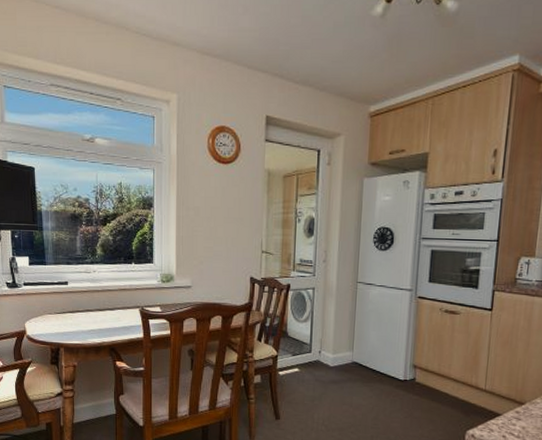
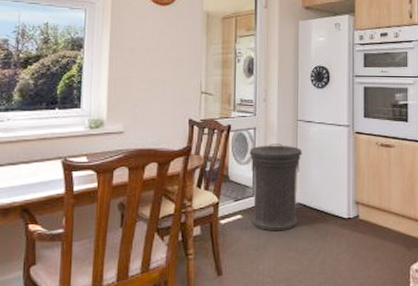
trash can: none [307,304,361,386] -> present [249,144,302,231]

